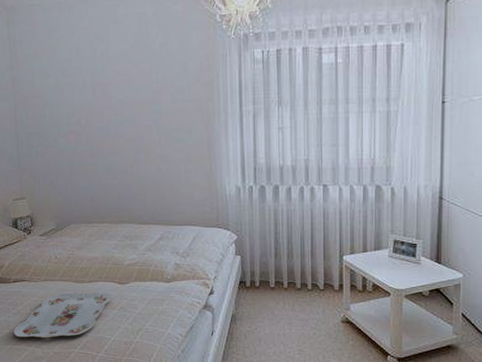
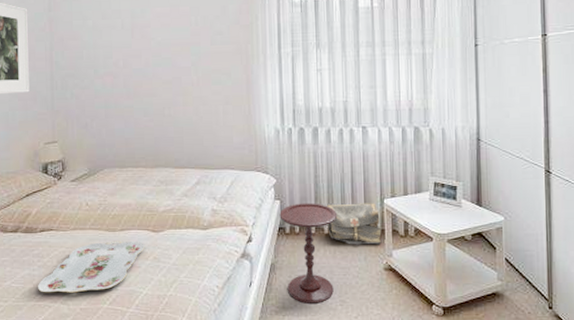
side table: none [240,258,297,352] -> present [279,203,338,304]
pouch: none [287,259,340,299] -> present [327,203,382,245]

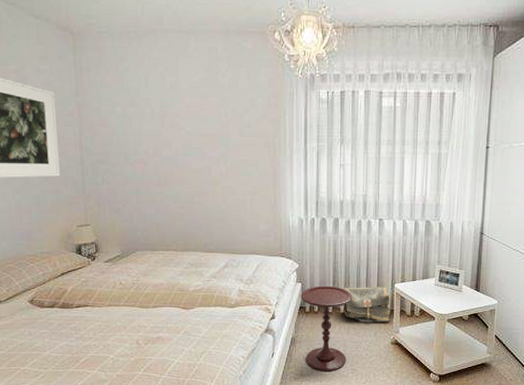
serving tray: present [38,241,145,293] -> none [76,316,177,361]

